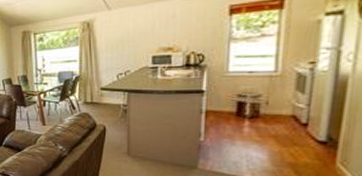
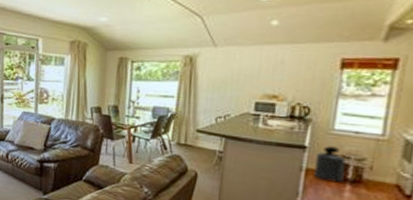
trash can: none [213,87,243,120] -> present [314,146,346,183]

